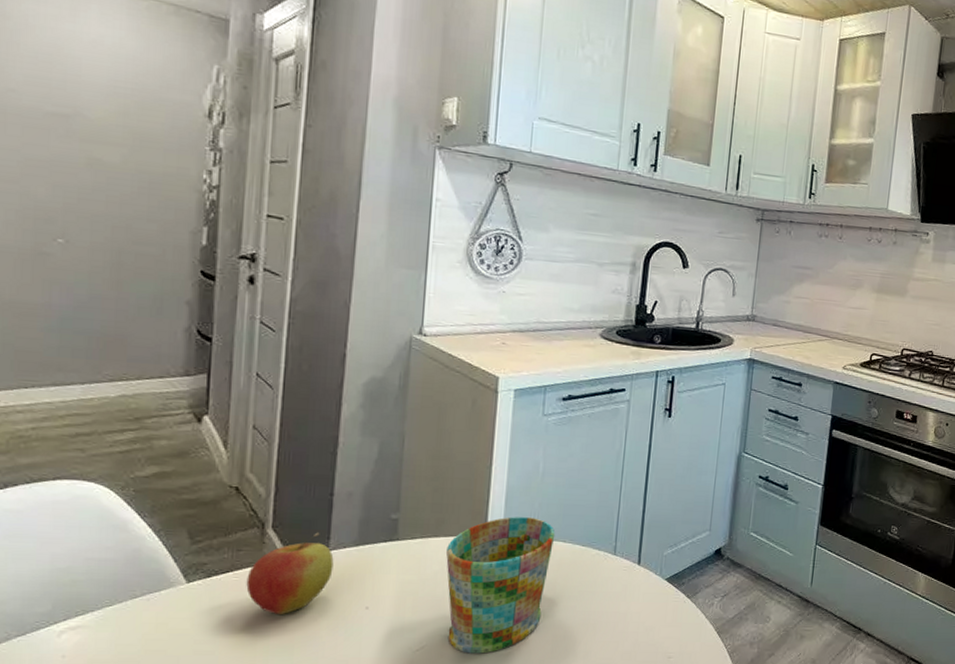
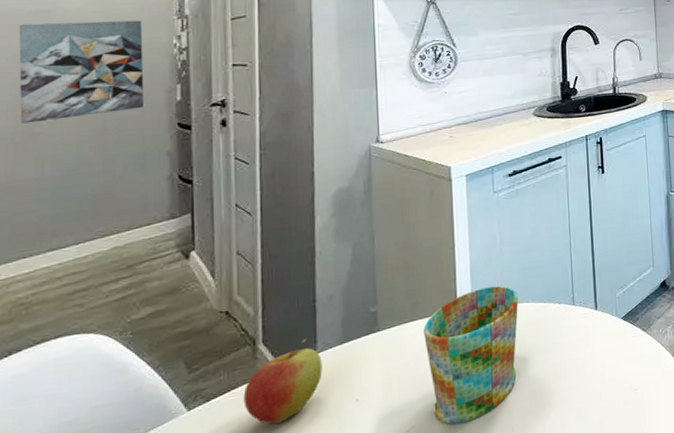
wall art: none [29,125,171,247] -> present [18,20,144,124]

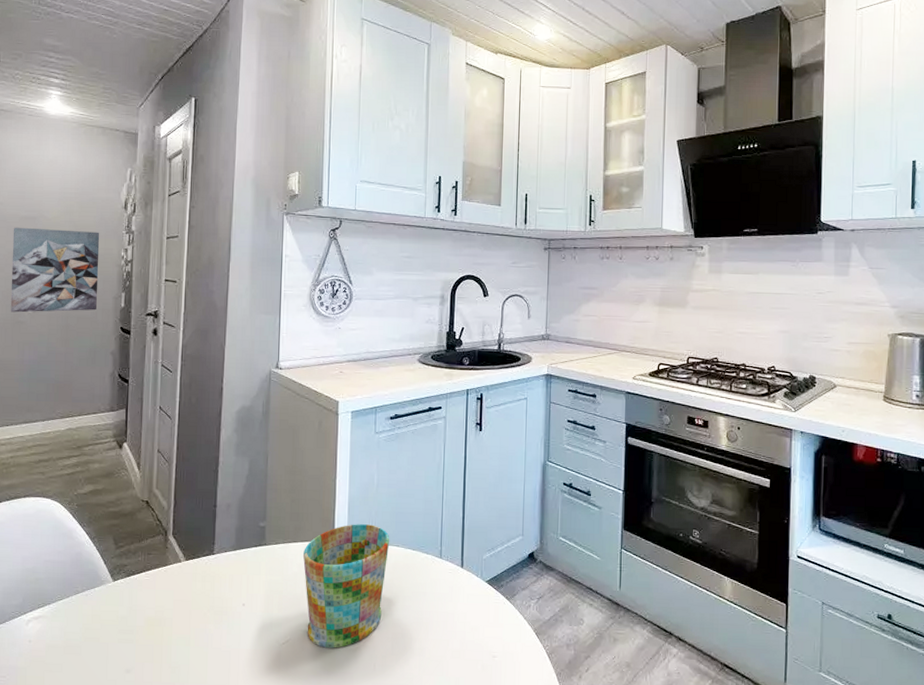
apple: present [243,338,323,425] -> none [155,538,218,610]

